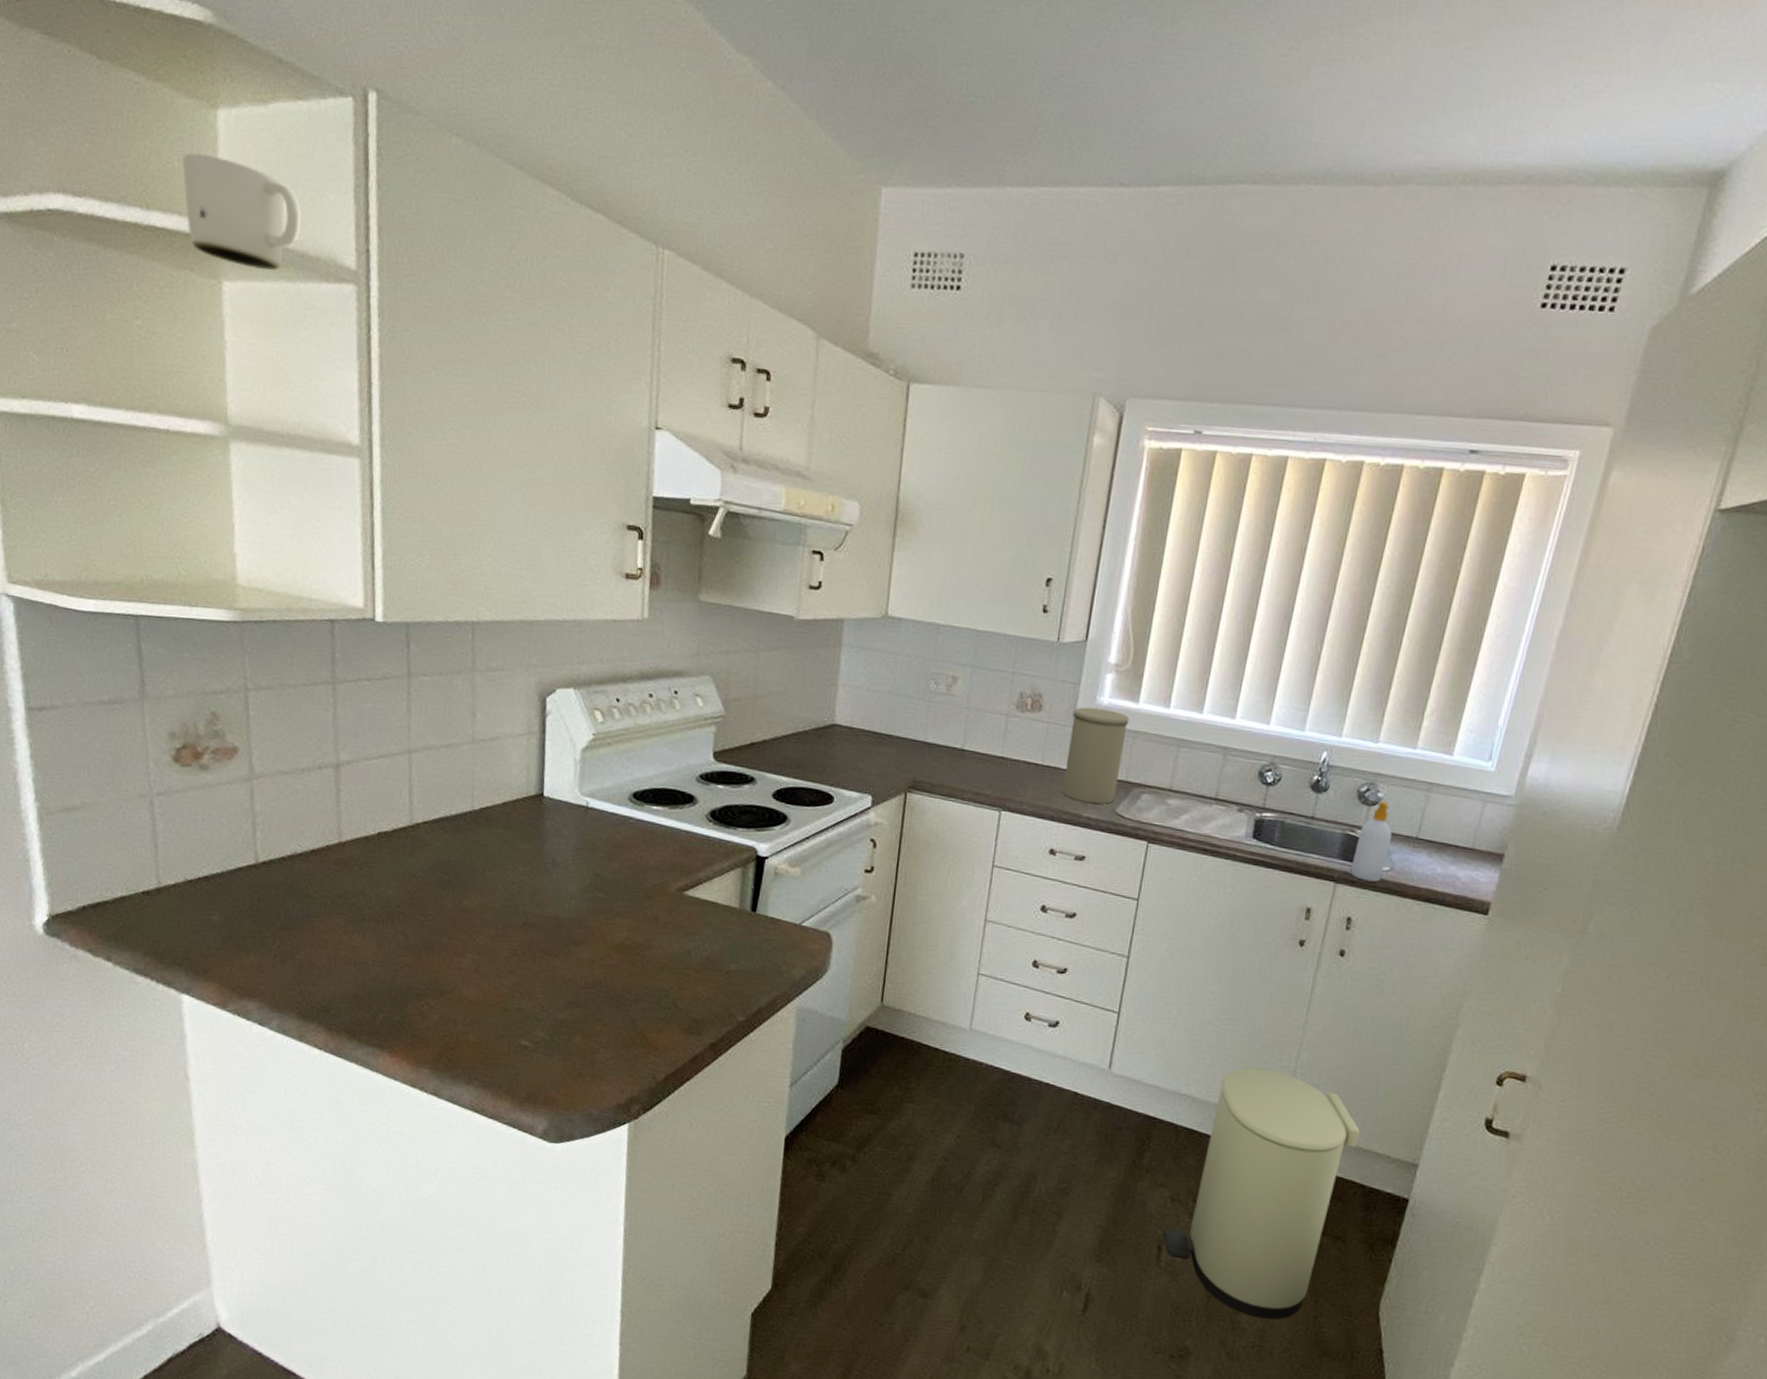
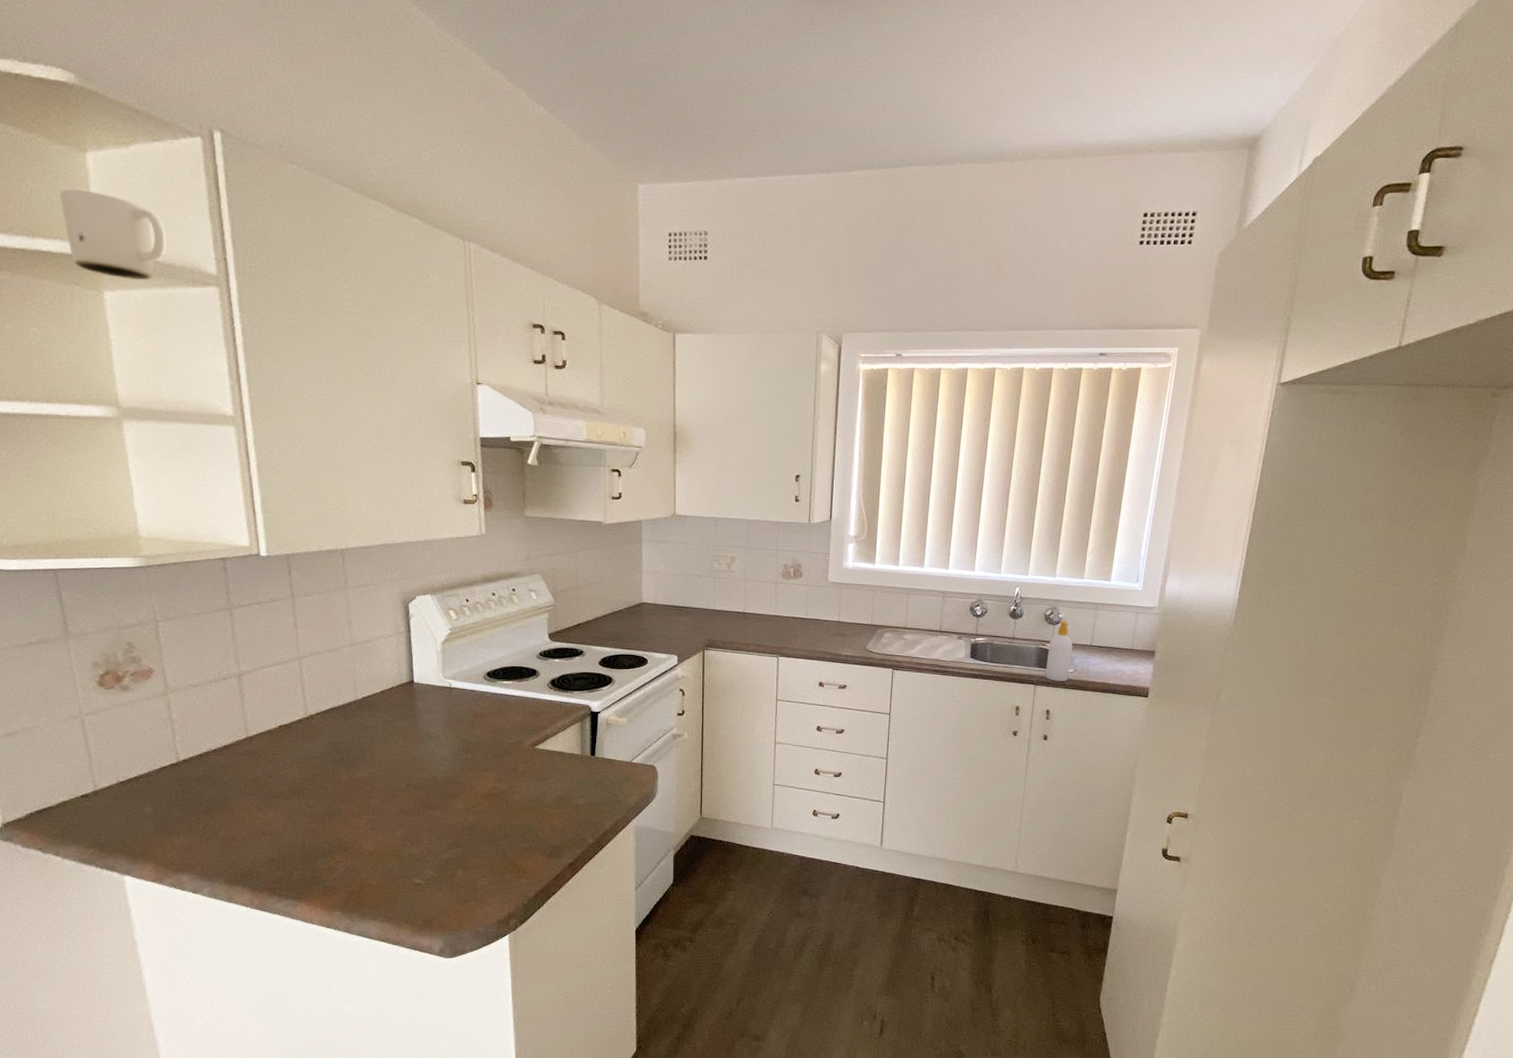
canister: present [1062,707,1130,805] -> none [824,571,869,645]
pedal bin: present [1162,1067,1360,1320] -> none [934,832,1072,1021]

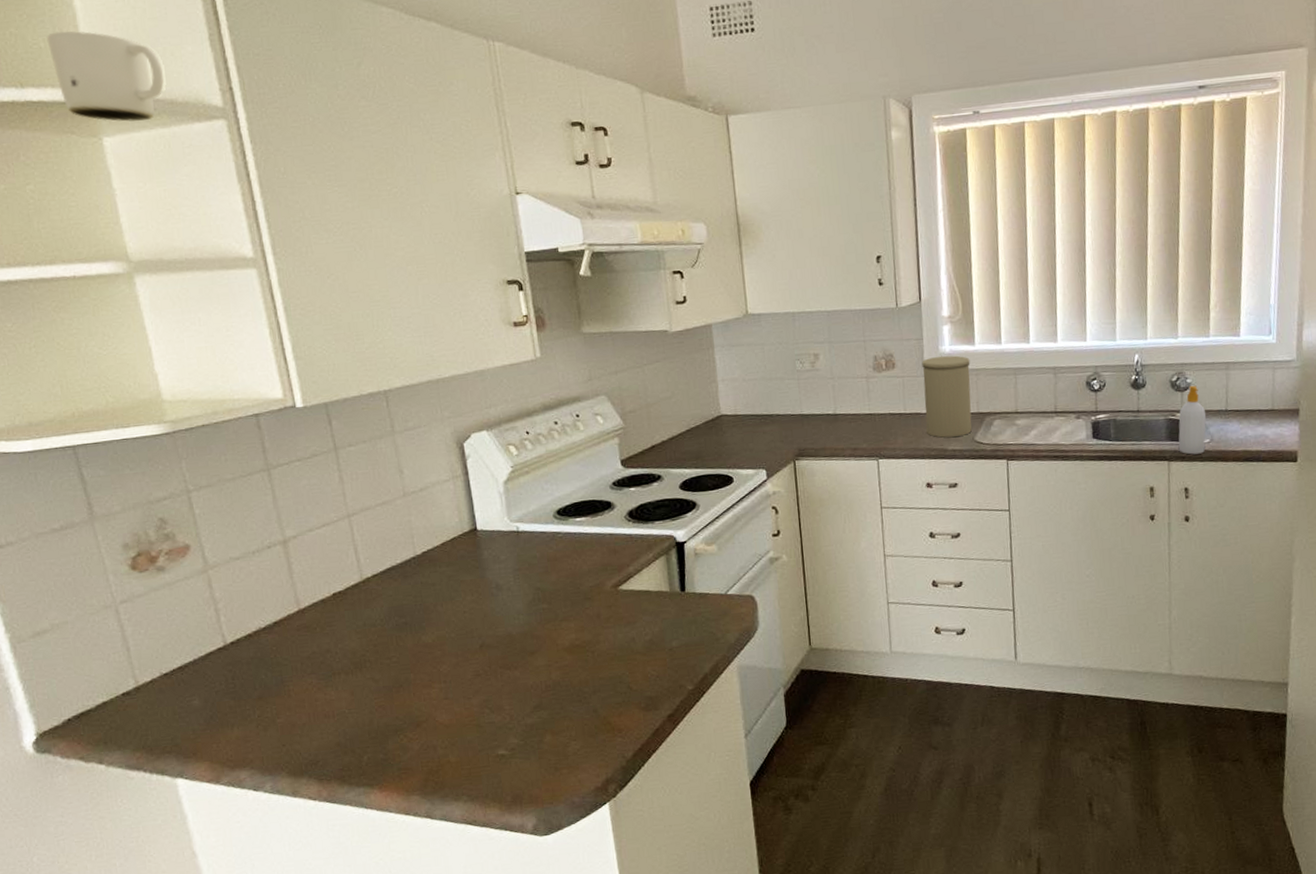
canister: none [824,571,869,645] -> present [922,355,972,438]

